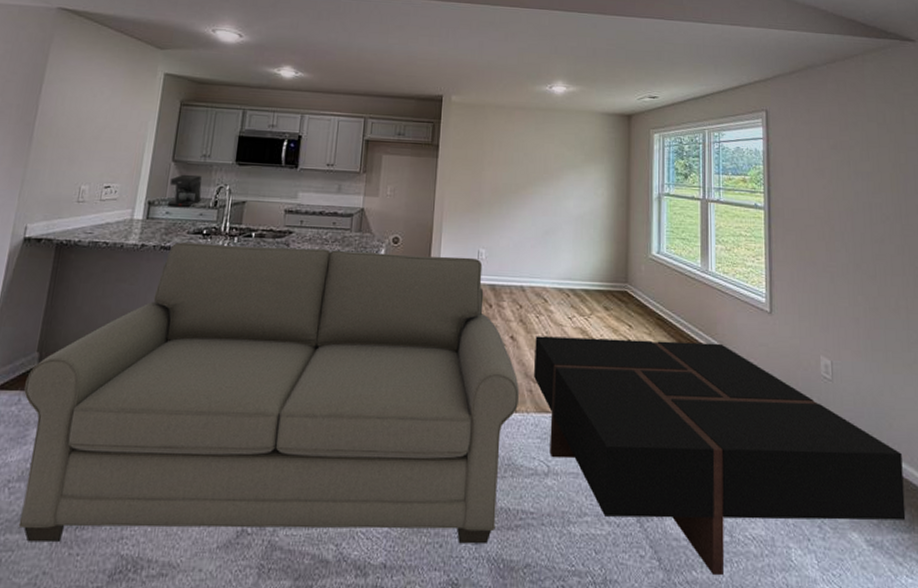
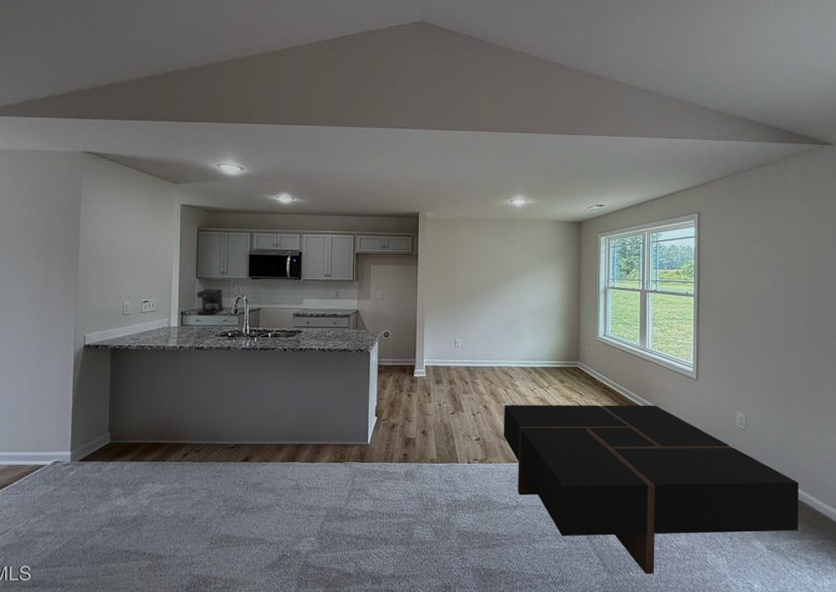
sofa: present [18,242,520,545] -> none [103,343,493,568]

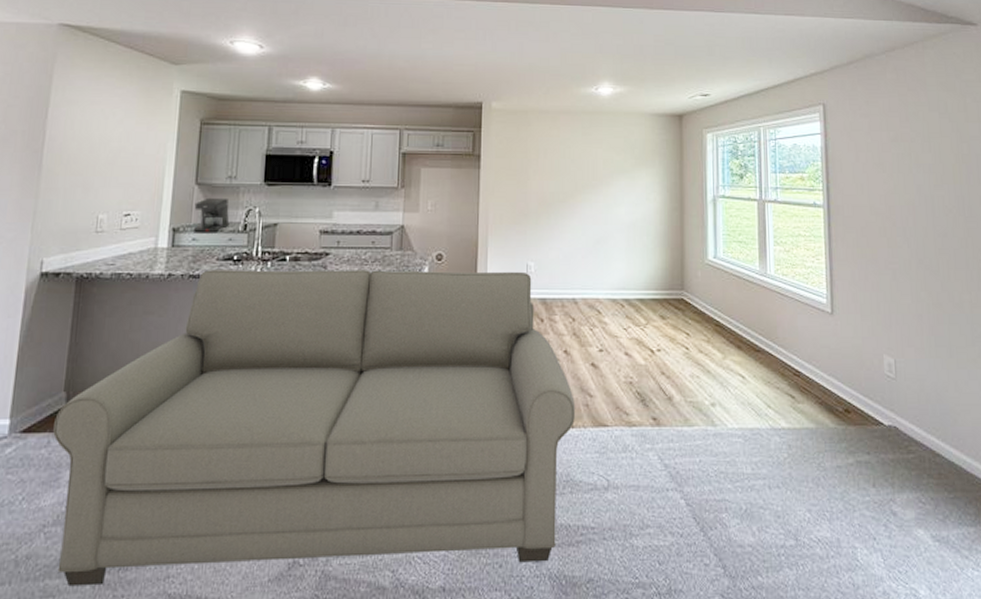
sofa: none [103,343,493,568] -> present [53,270,576,587]
coffee table: present [503,405,799,575] -> none [589,347,971,580]

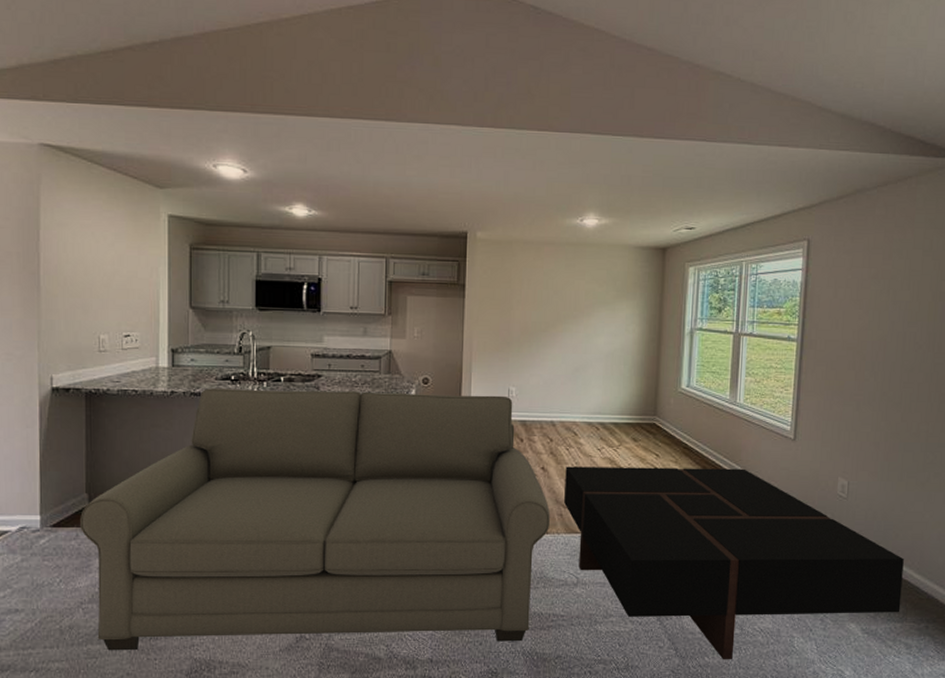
coffee maker: present [193,197,230,232] -> none [190,321,225,353]
coffee table: none [589,347,971,580] -> present [563,466,904,660]

